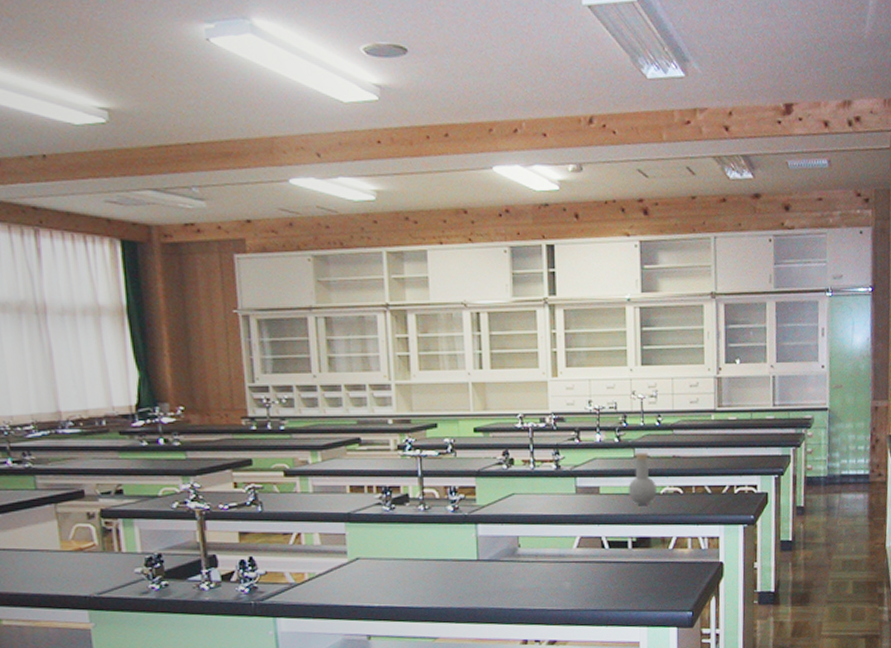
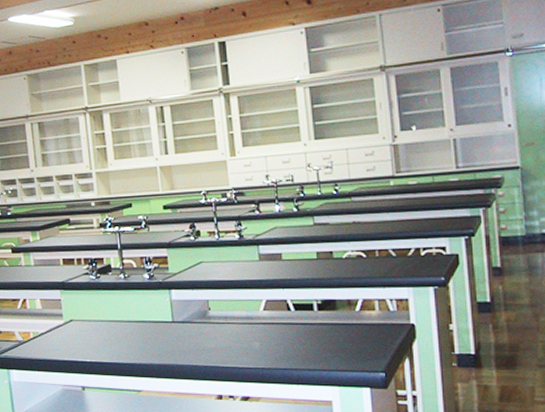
flask: present [628,452,658,505] -> none [309,220,340,270]

